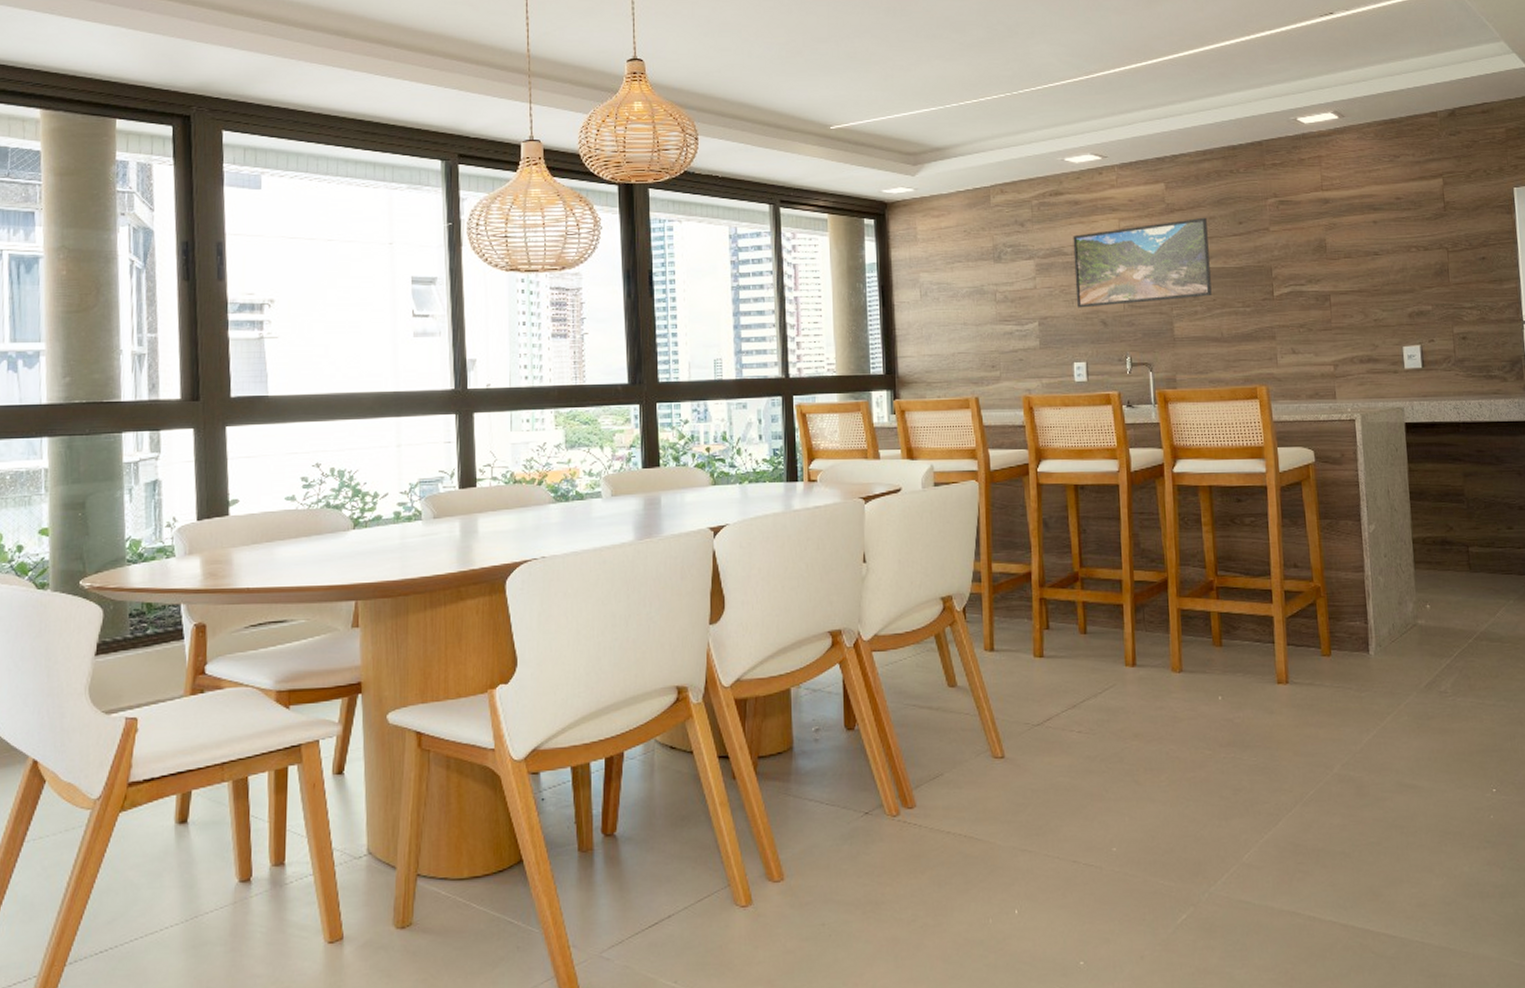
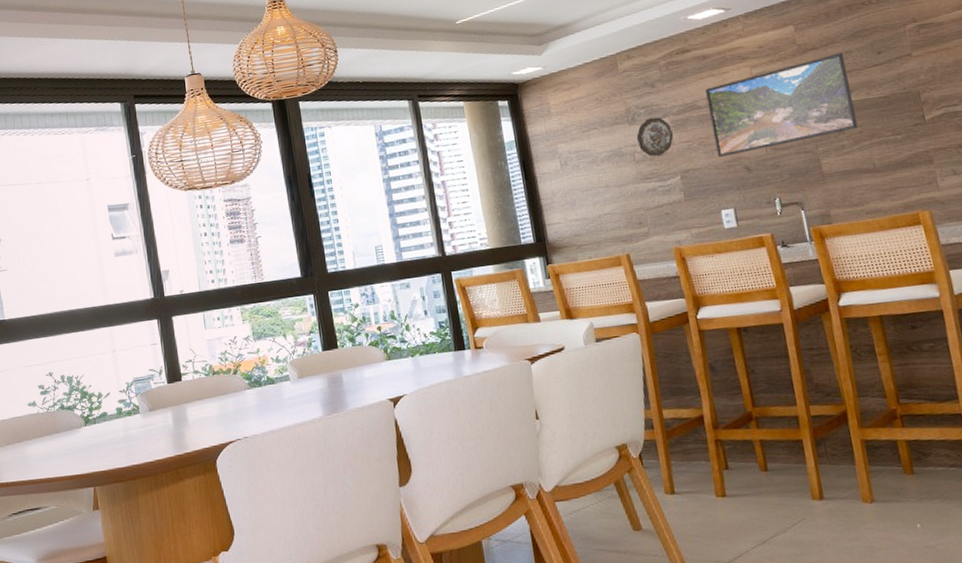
decorative plate: none [999,258,1036,298] -> present [636,117,673,157]

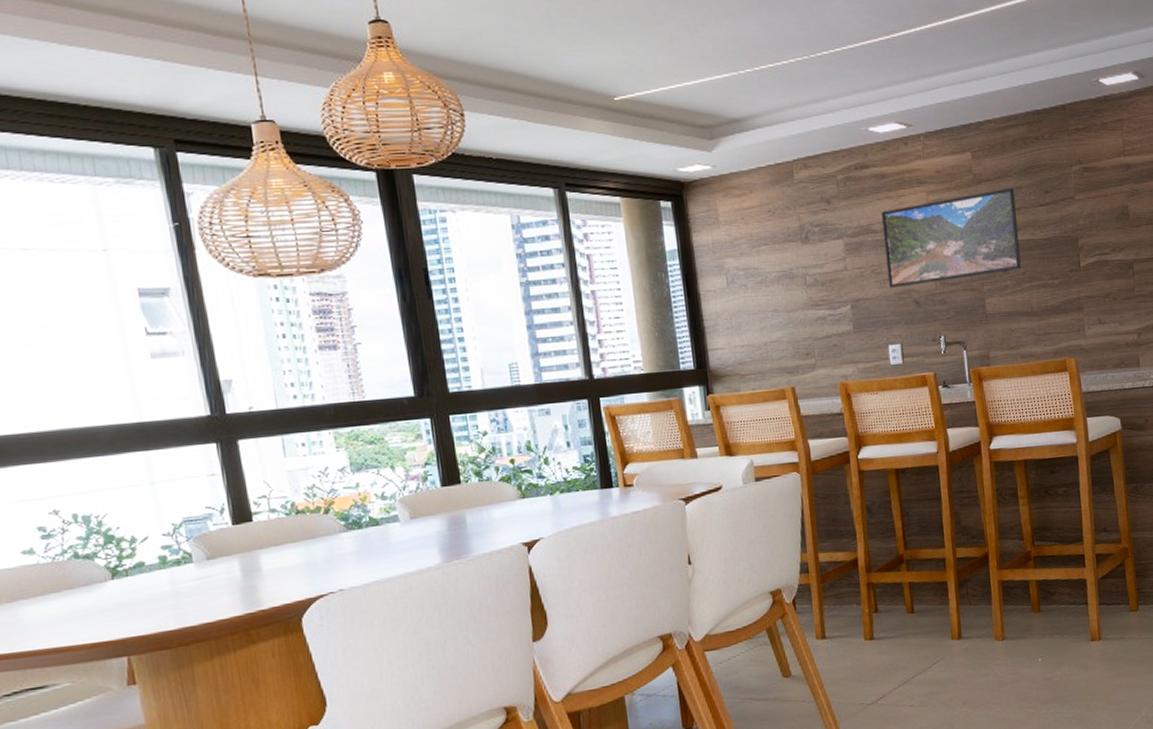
decorative plate: present [636,117,673,157] -> none [808,237,846,281]

